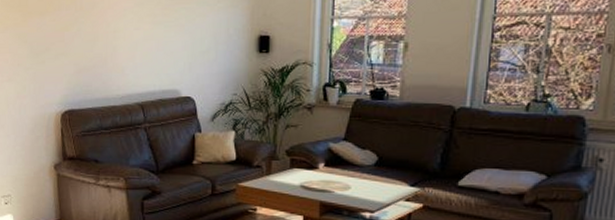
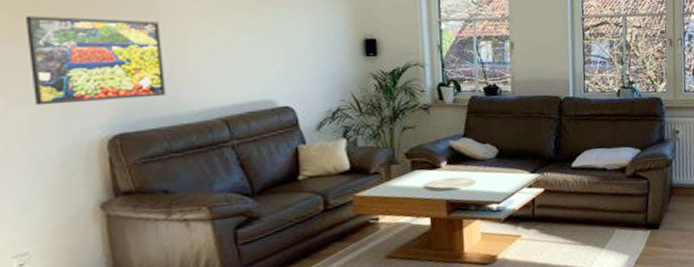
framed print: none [15,11,101,83] -> present [26,16,166,106]

